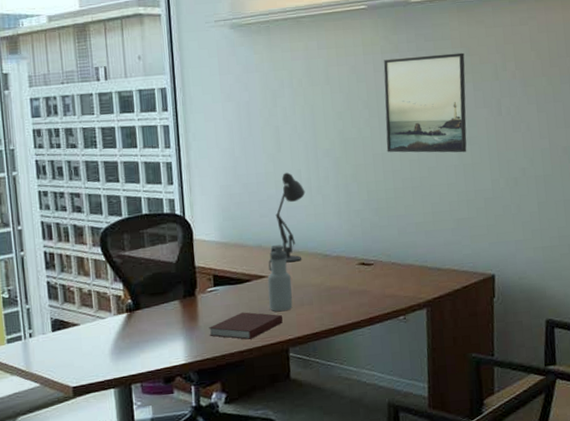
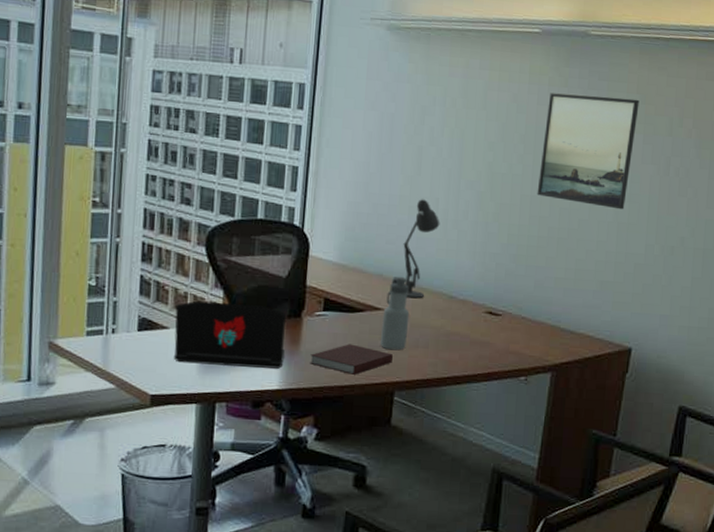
laptop: none [82,291,187,354] -> present [173,300,286,369]

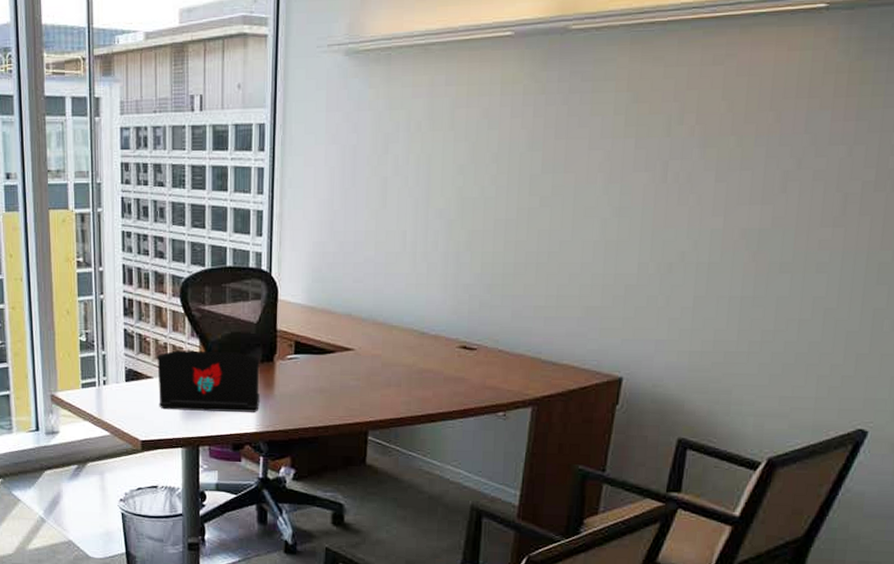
notebook: present [310,344,393,375] -> none [284,385,365,416]
water bottle: present [381,276,410,351] -> none [352,315,380,390]
desk lamp: present [403,199,440,299] -> none [371,233,409,337]
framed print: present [537,93,639,210] -> none [512,98,630,226]

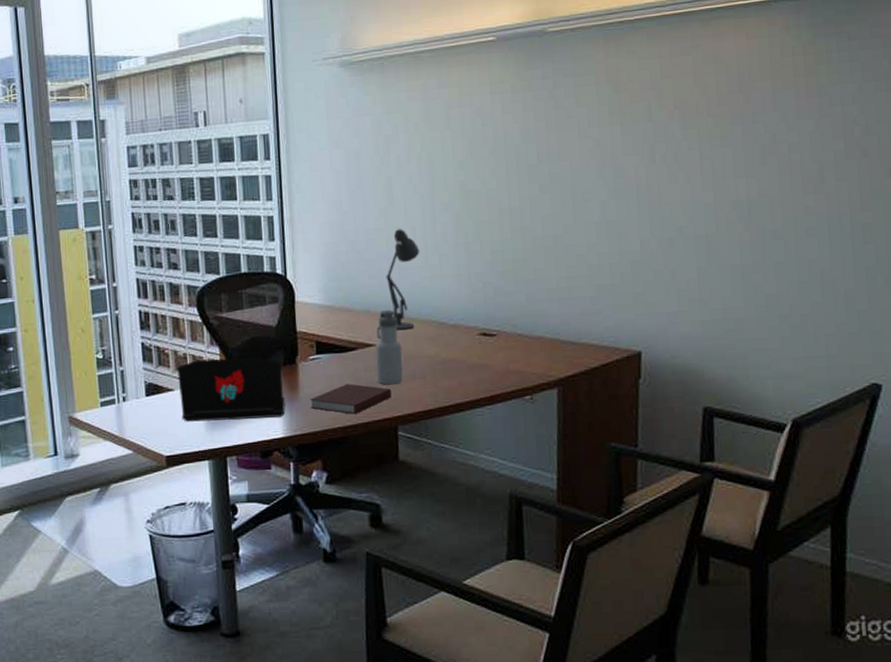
notebook: none [284,385,365,416] -> present [310,383,391,414]
water bottle: none [352,315,380,390] -> present [375,309,403,385]
desk lamp: none [371,233,409,337] -> present [386,229,420,330]

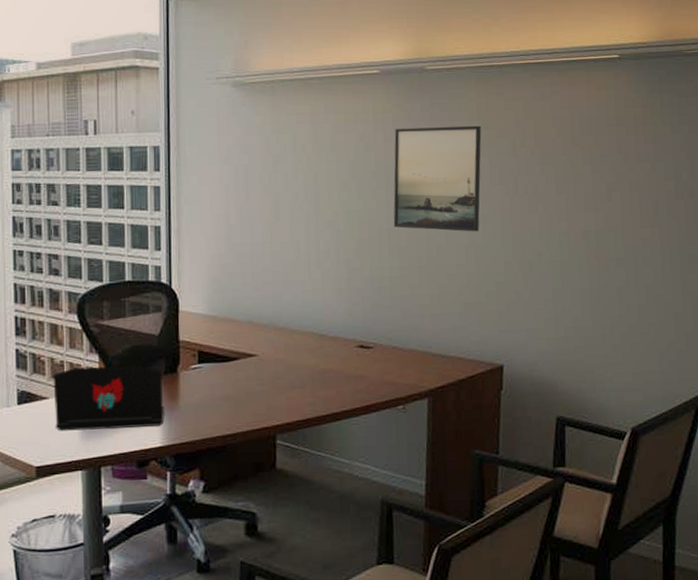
notebook: present [310,383,391,414] -> none [190,393,271,423]
water bottle: present [375,309,403,385] -> none [257,321,283,395]
desk lamp: present [386,229,420,330] -> none [270,244,303,341]
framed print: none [514,89,612,208] -> present [393,125,482,232]

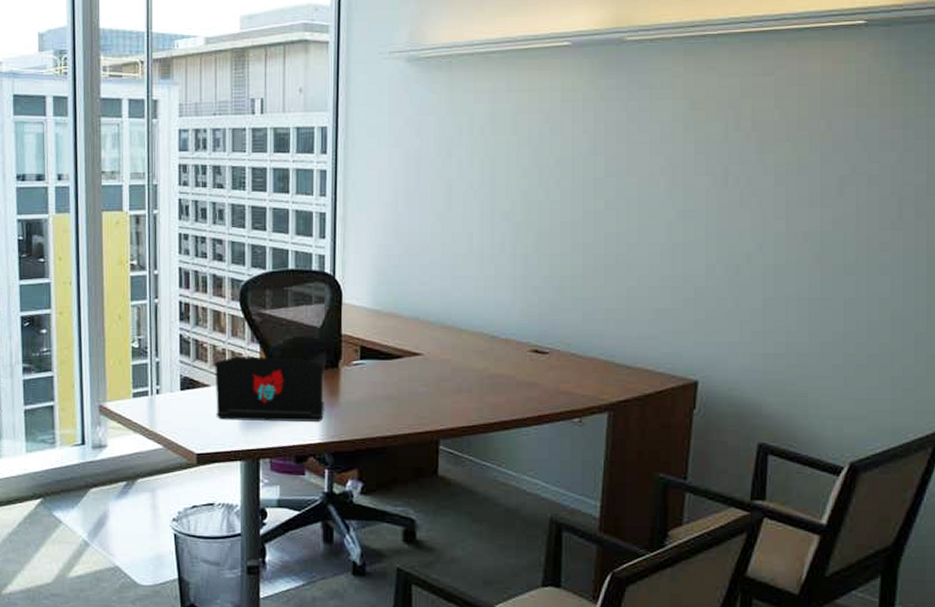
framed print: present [393,125,482,232] -> none [578,105,687,229]

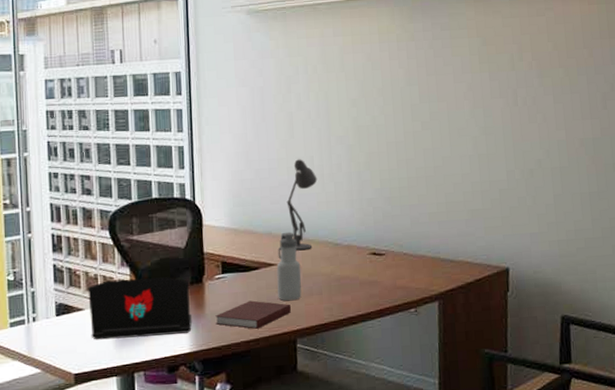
notebook: none [350,392,435,424] -> present [215,300,291,329]
water bottle: none [422,318,450,397] -> present [276,231,302,301]
desk lamp: none [438,235,476,341] -> present [286,159,318,251]

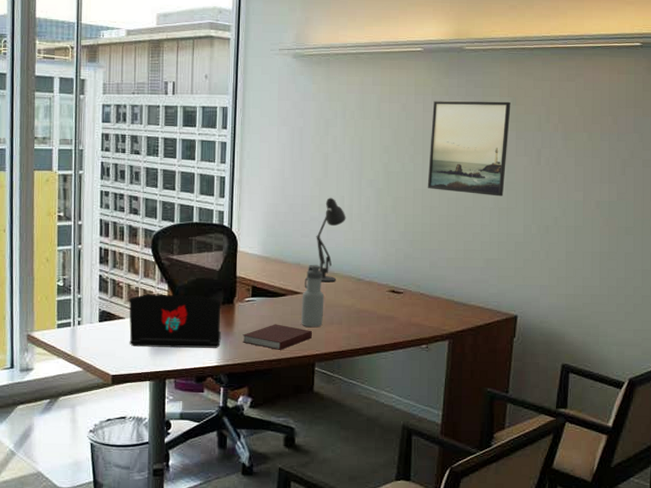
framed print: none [399,42,482,143] -> present [427,101,511,197]

